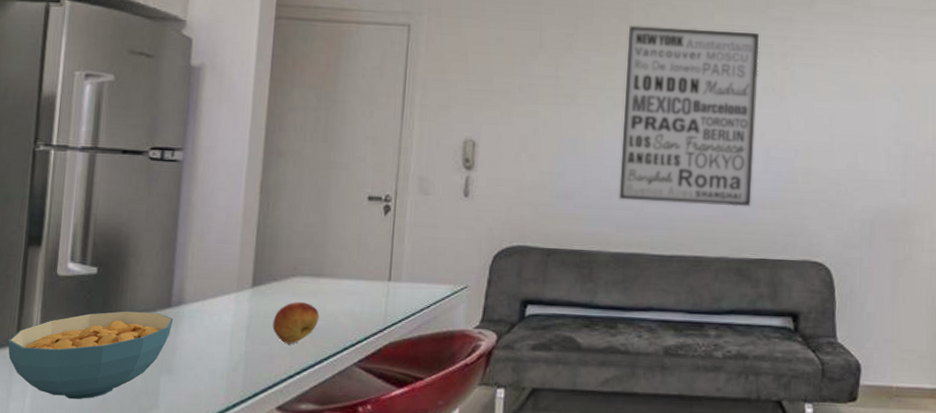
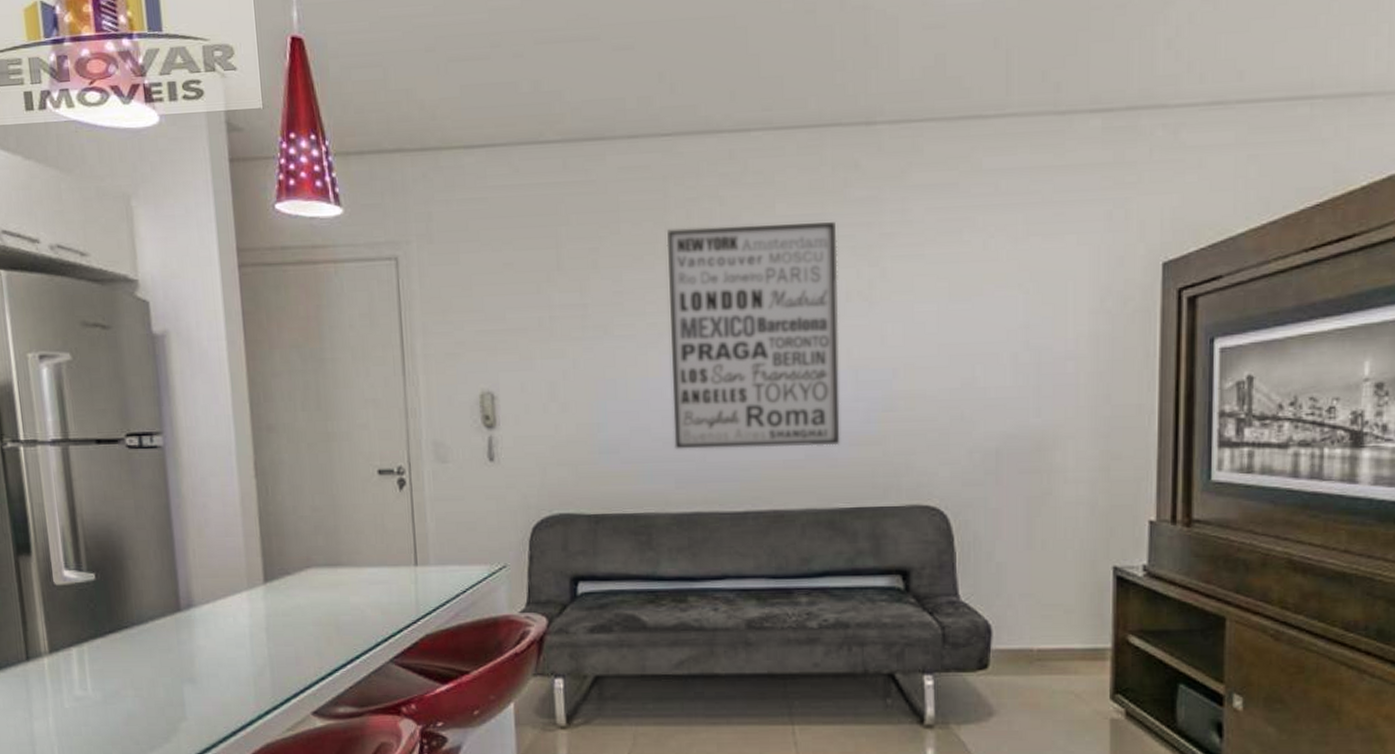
cereal bowl: present [7,311,174,400] -> none [18,618,186,716]
fruit: present [272,302,319,344] -> none [293,596,344,643]

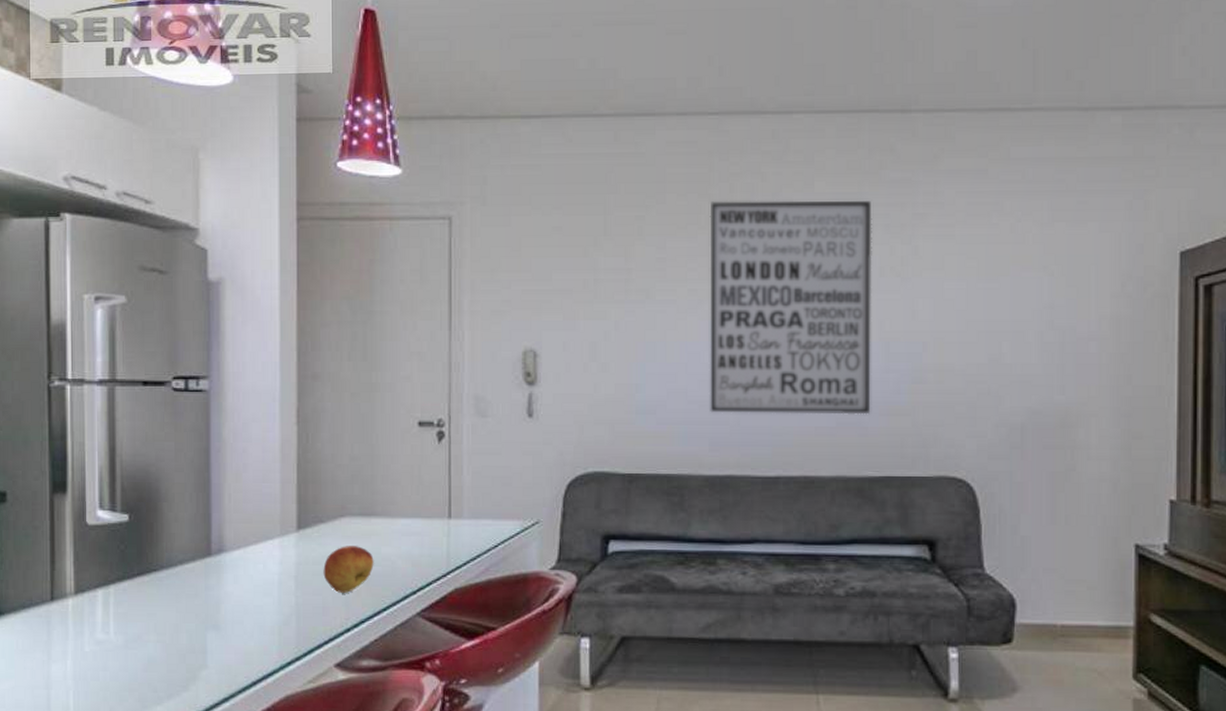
fruit: none [293,596,344,643] -> present [323,546,374,593]

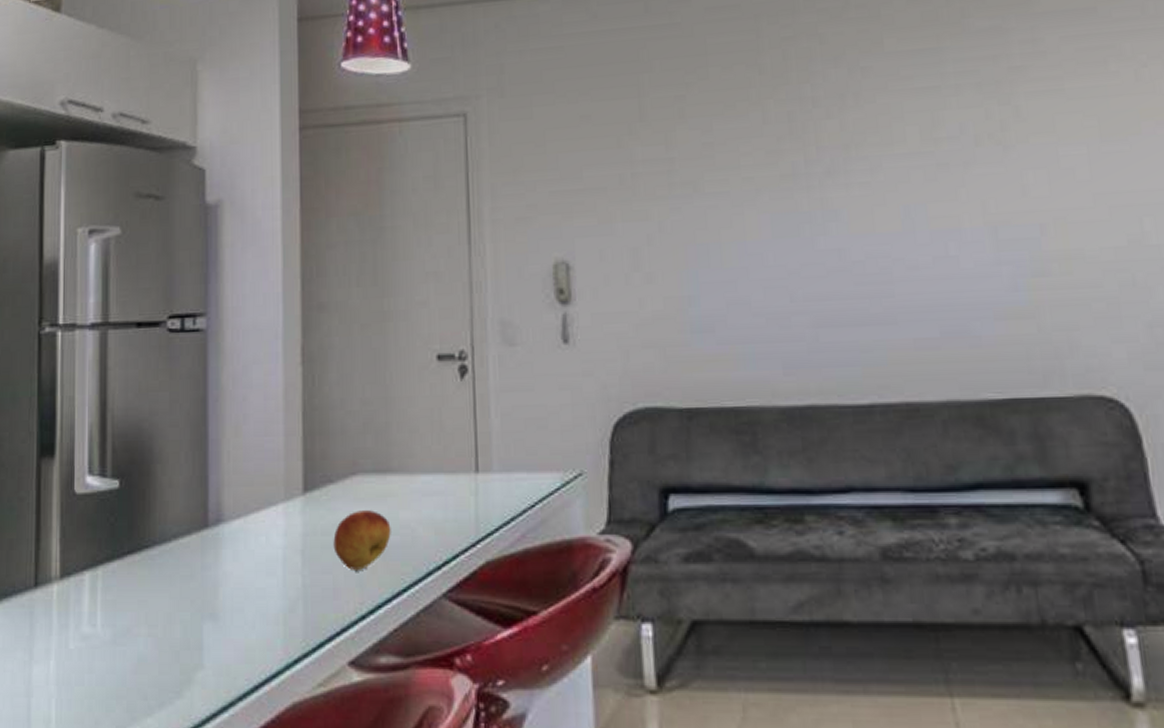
wall art: present [710,200,872,415] -> none [761,57,983,327]

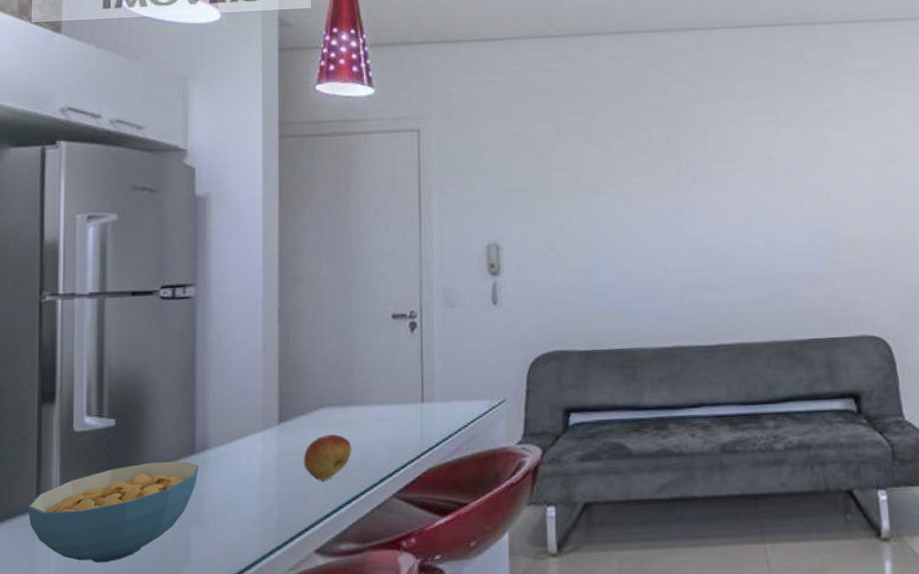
cereal bowl: none [25,536,213,660] -> present [27,461,199,563]

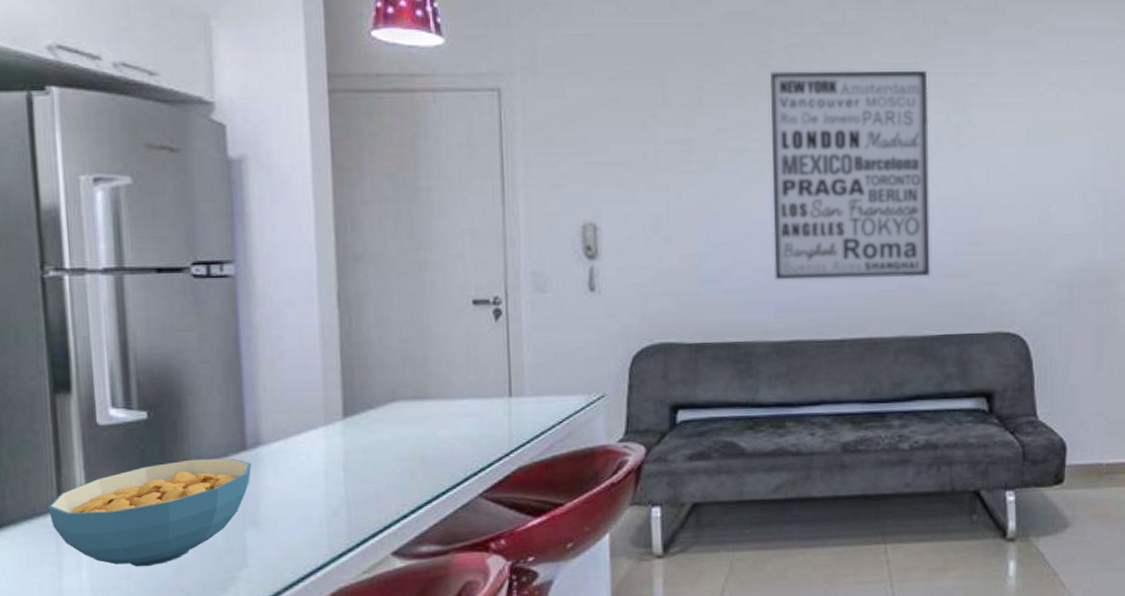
fruit: present [303,434,352,481] -> none [374,430,430,479]
wall art: none [648,100,797,291] -> present [770,70,930,280]

